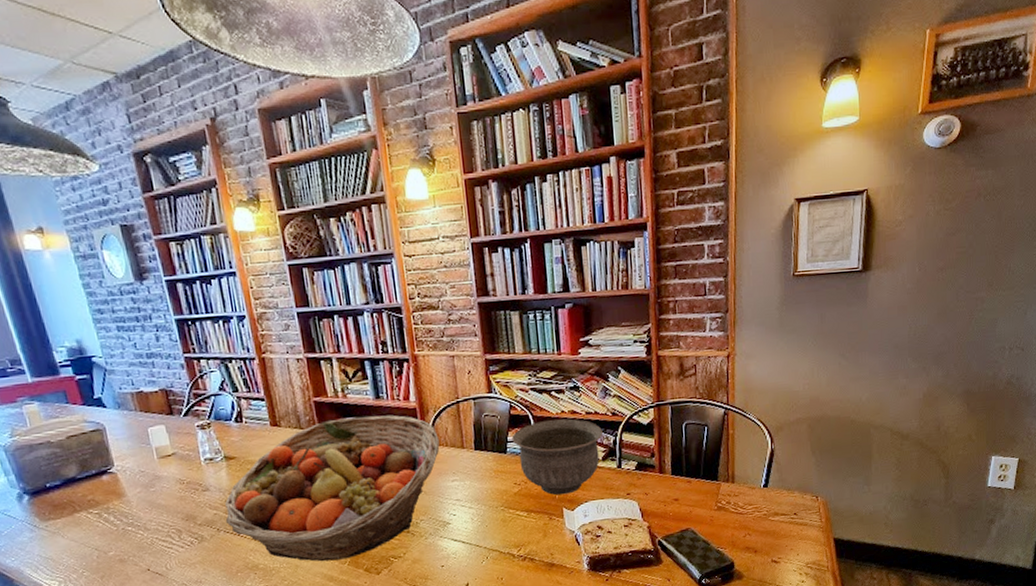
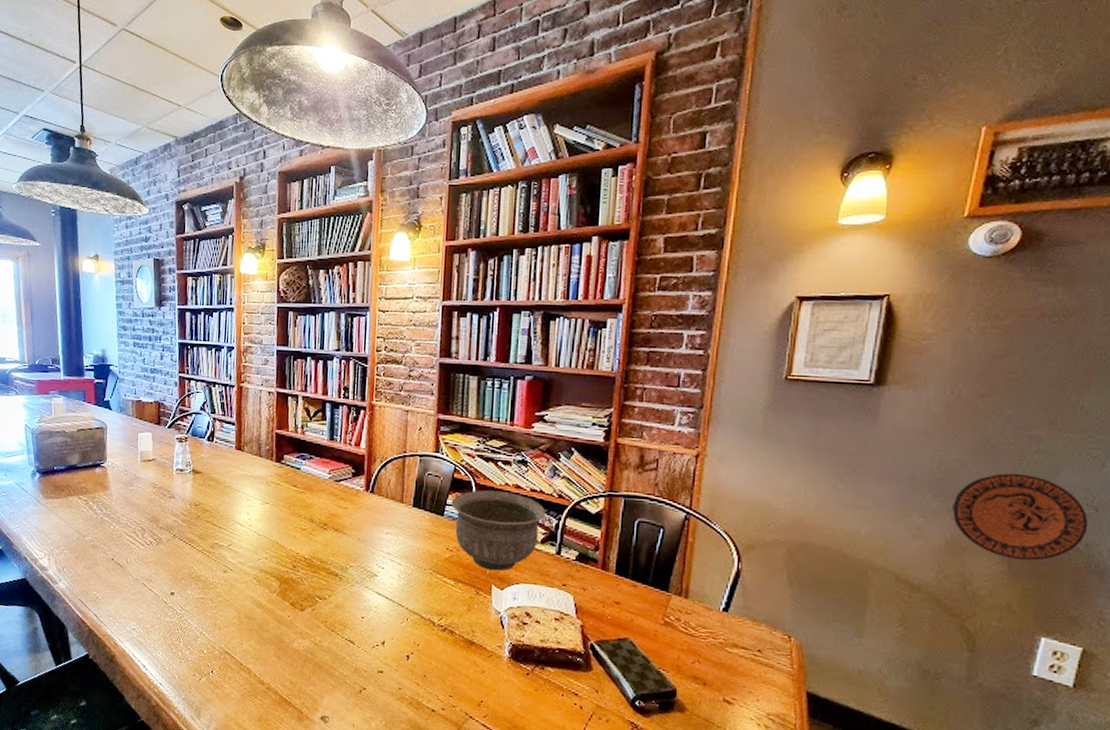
fruit basket: present [225,414,440,562] -> none [181,453,381,589]
decorative plate: none [927,330,1018,400] -> present [952,472,1089,561]

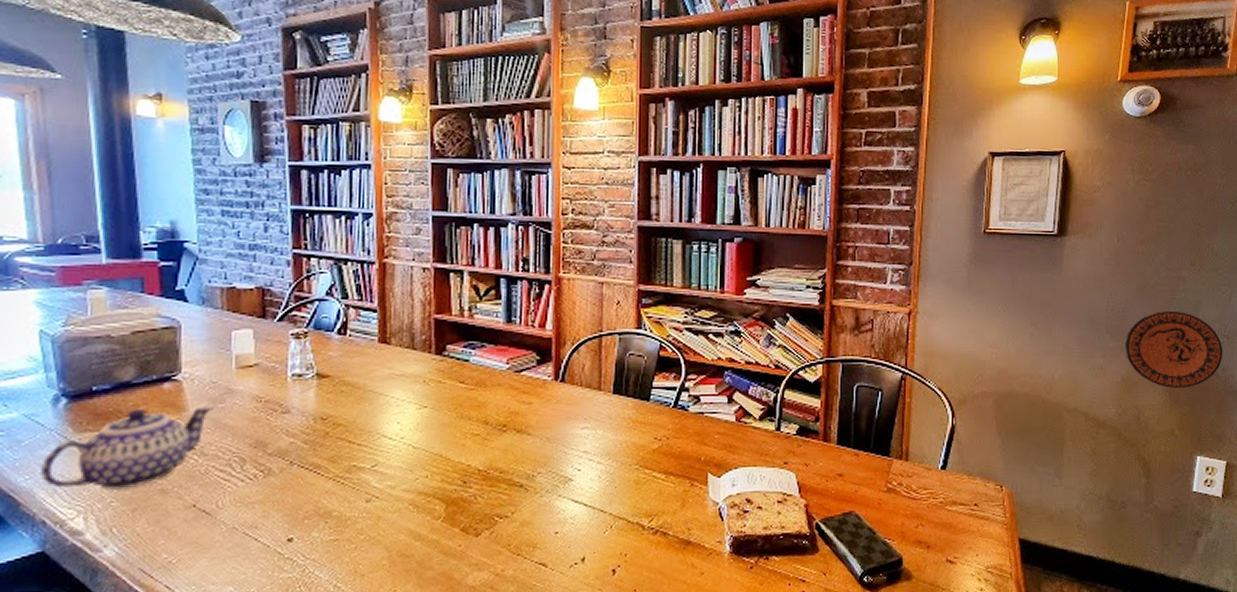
teapot: none [24,486,126,542] -> present [41,407,213,490]
bowl: present [451,490,546,572] -> none [657,367,762,457]

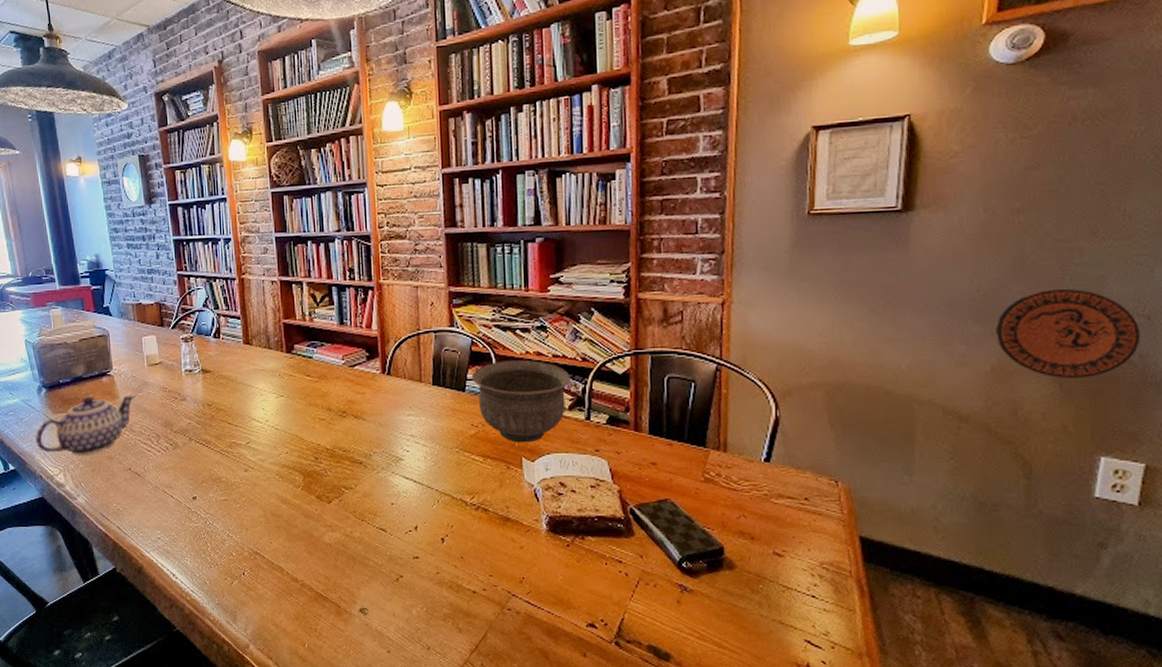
bowl: none [657,367,762,457] -> present [471,360,571,443]

